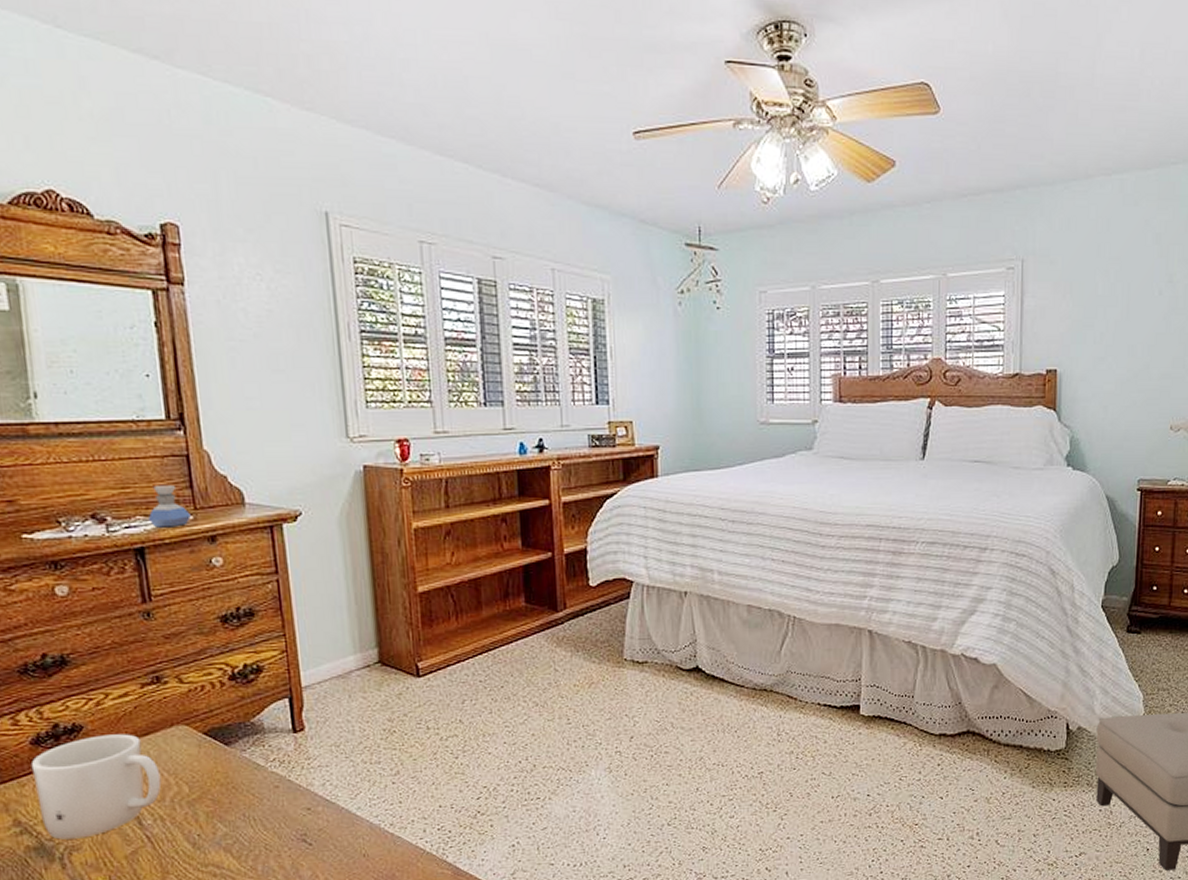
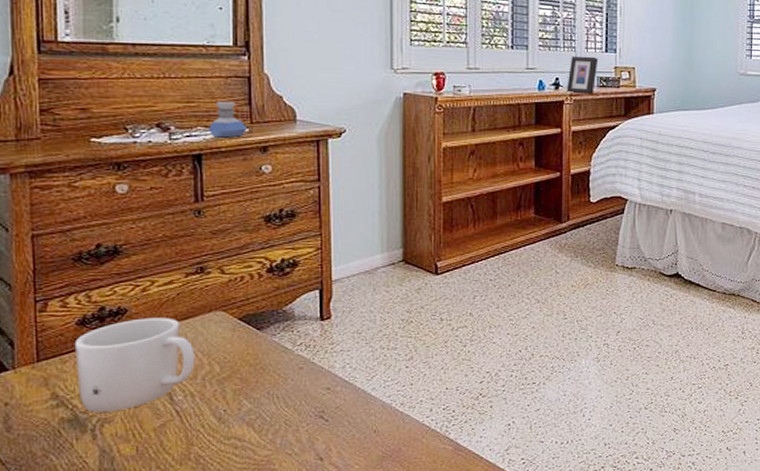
picture frame: none [552,410,589,457] -> present [566,55,599,95]

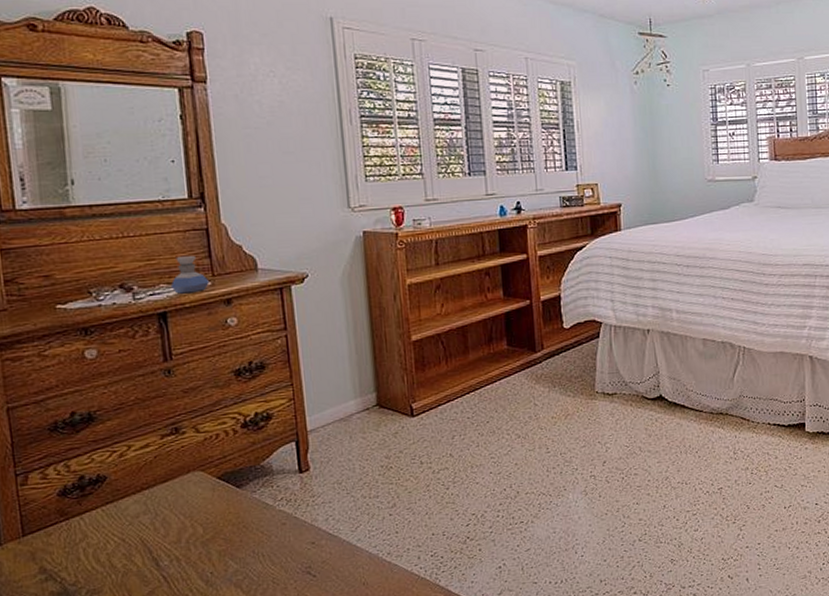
mug: present [74,318,195,413] -> none [57,481,178,584]
picture frame: present [566,55,599,95] -> none [529,176,560,217]

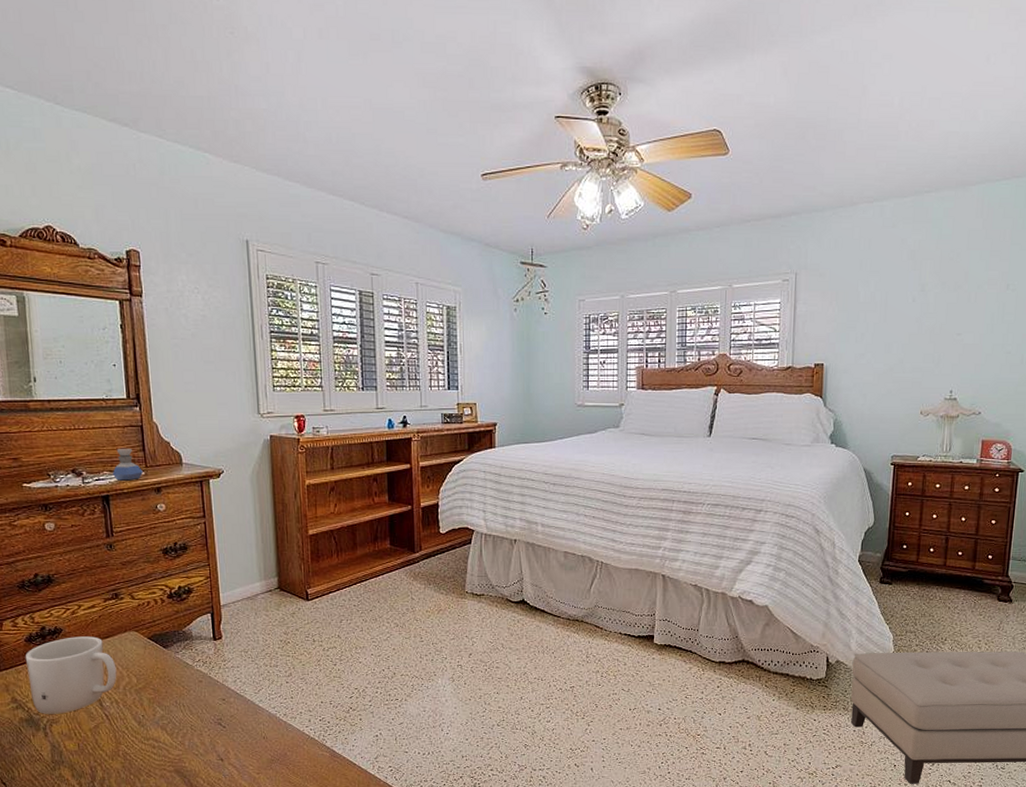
mug: none [57,481,178,584] -> present [25,636,117,714]

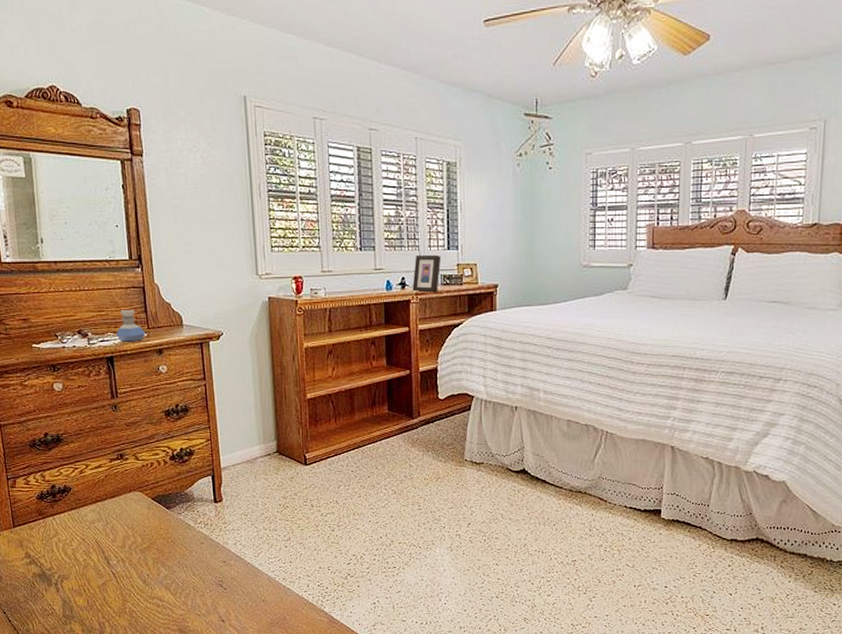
mug: present [25,636,117,714] -> none [37,495,123,570]
picture frame: none [413,394,442,431] -> present [412,254,442,293]

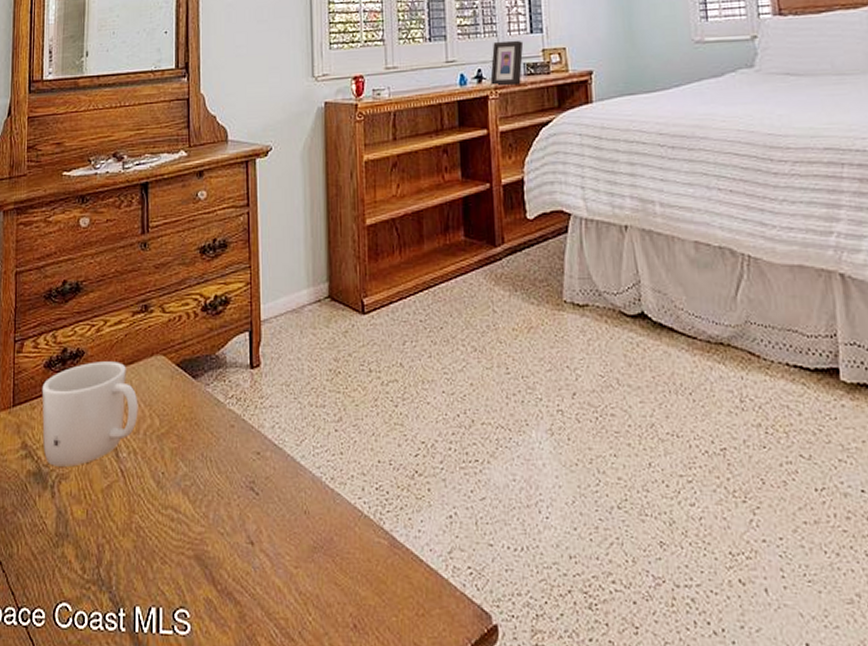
mug: none [37,495,123,570] -> present [41,361,138,467]
perfume bottle: present [116,309,145,343] -> none [153,125,186,166]

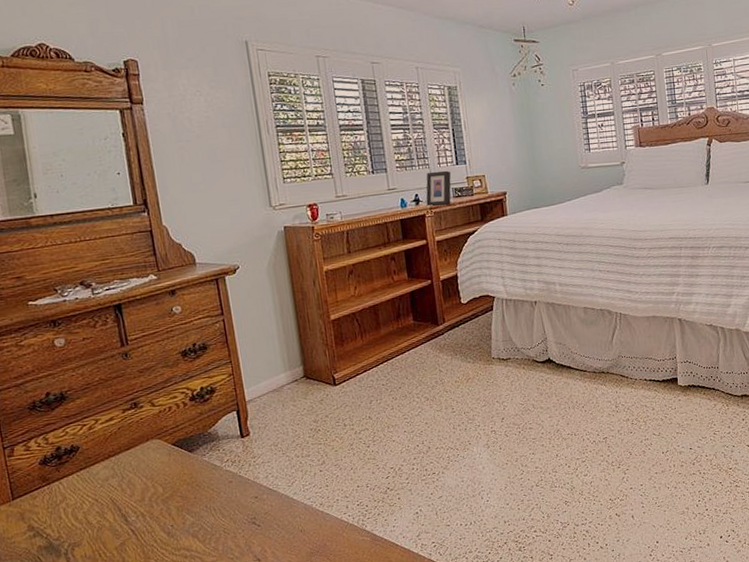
mug: present [41,361,138,467] -> none [40,450,142,539]

